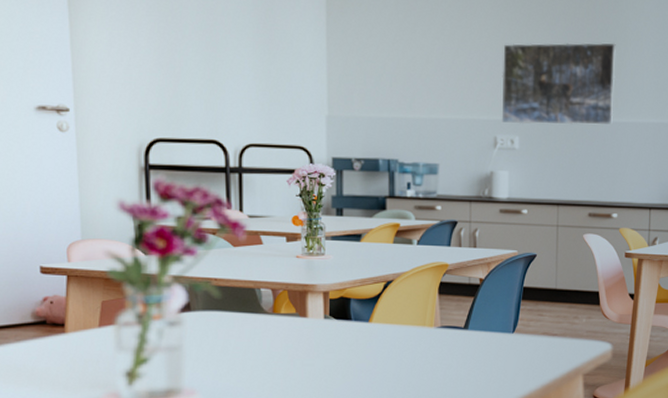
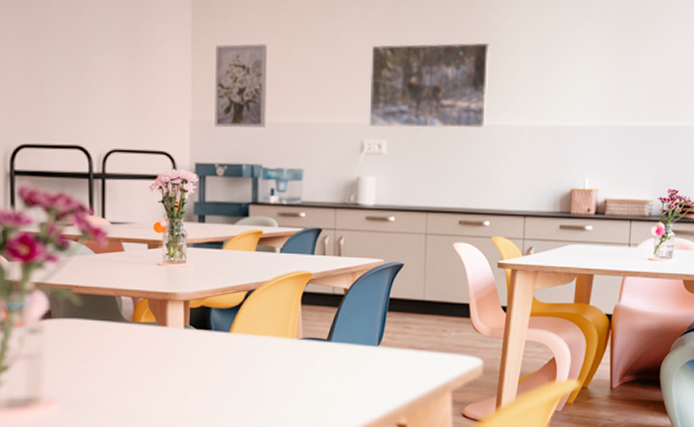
wall art: none [350,41,401,124] -> present [215,44,267,128]

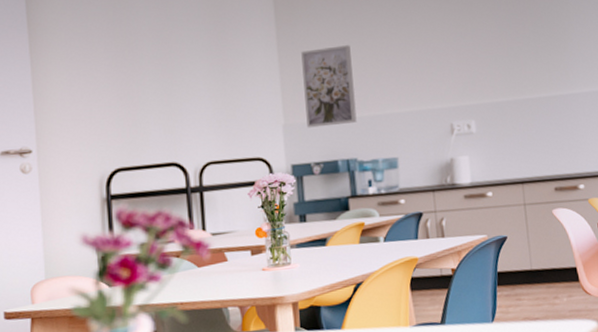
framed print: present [369,42,490,129] -> none [449,19,567,109]

